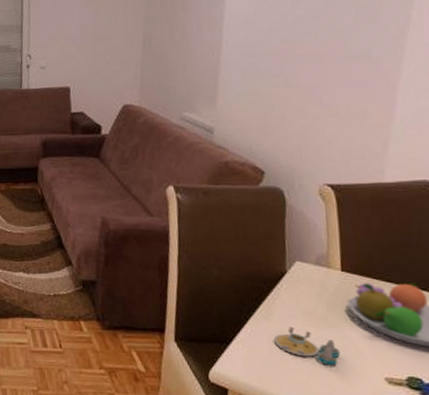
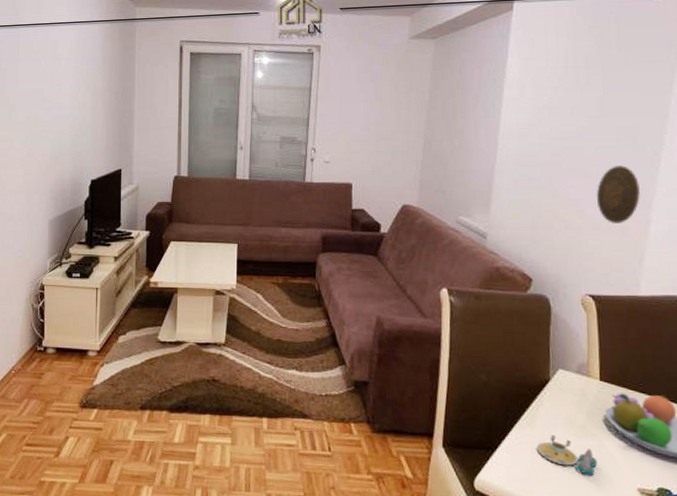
decorative plate: none [334,47,384,109] -> present [597,166,640,223]

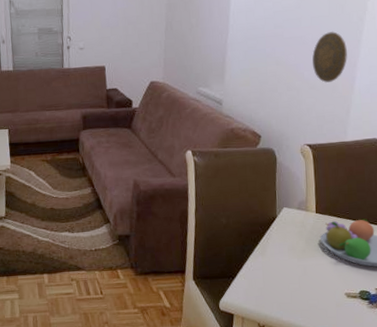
salt and pepper shaker set: present [536,435,597,476] -> none [267,260,314,288]

